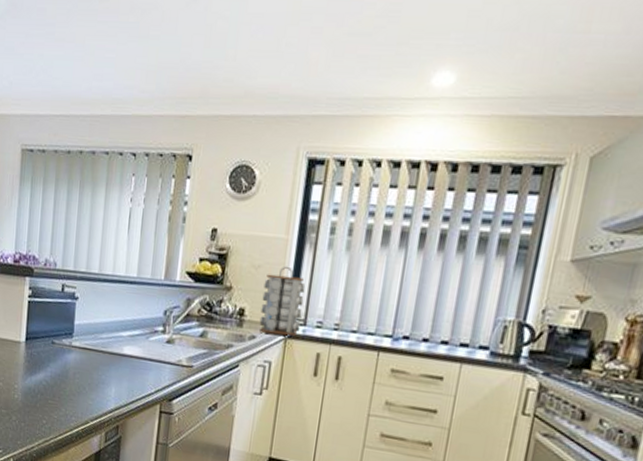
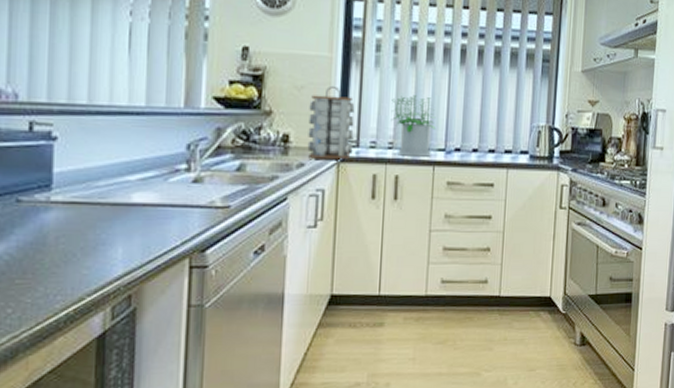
potted plant: none [338,279,386,342] -> present [391,95,436,157]

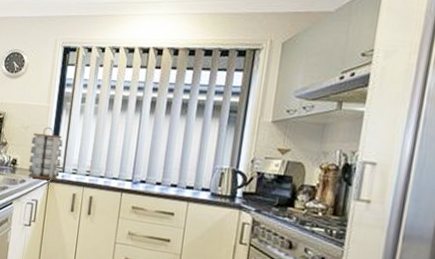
potted plant: present [391,95,436,157] -> none [89,136,126,185]

